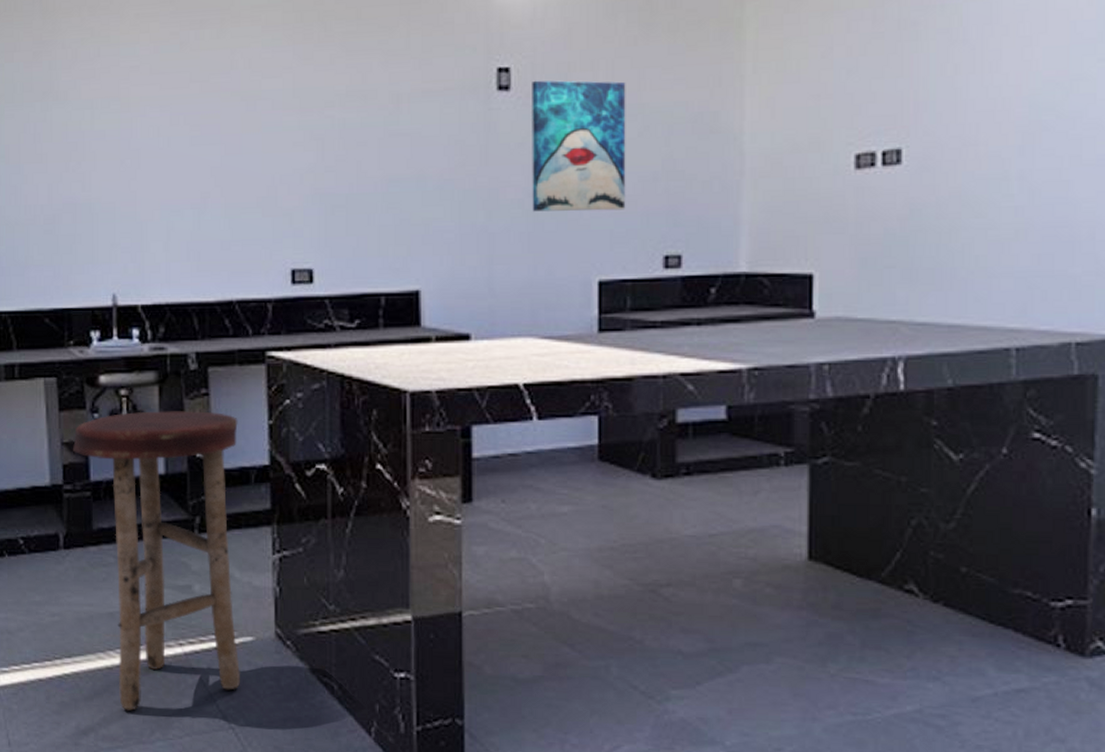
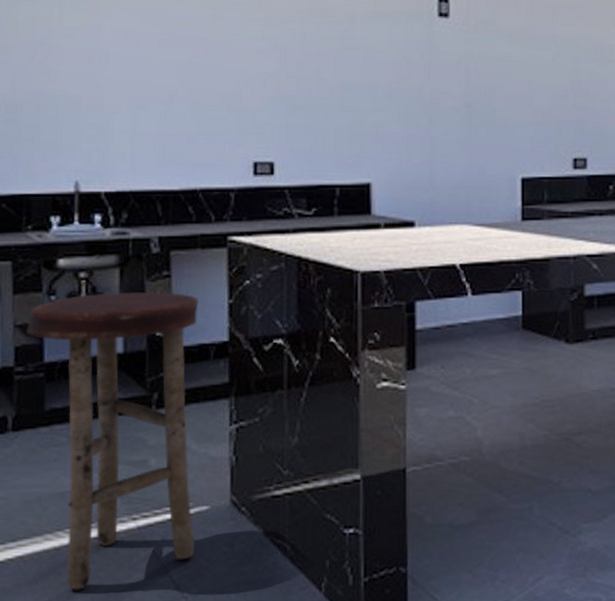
wall art: present [532,80,626,212] -> none [467,11,543,120]

